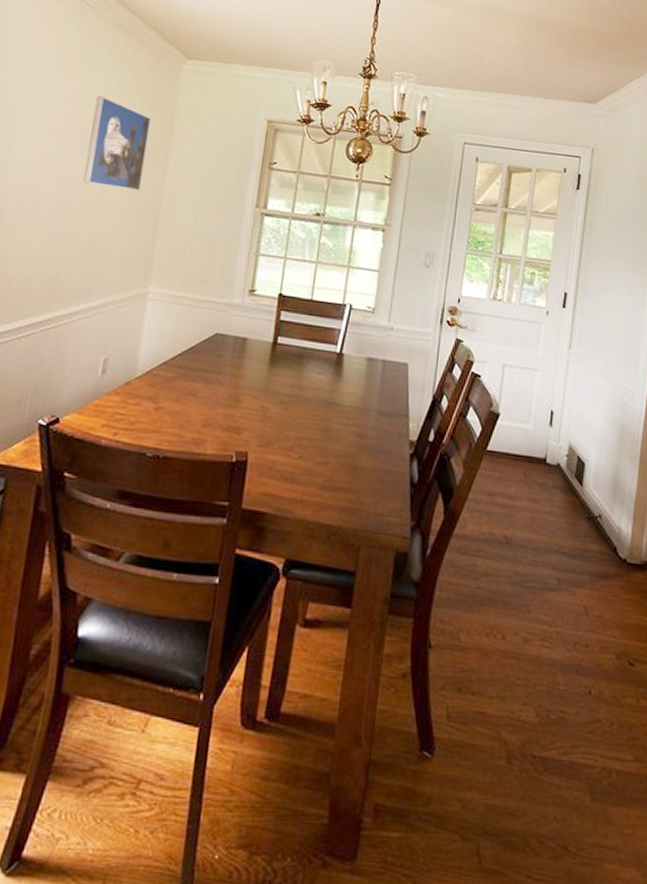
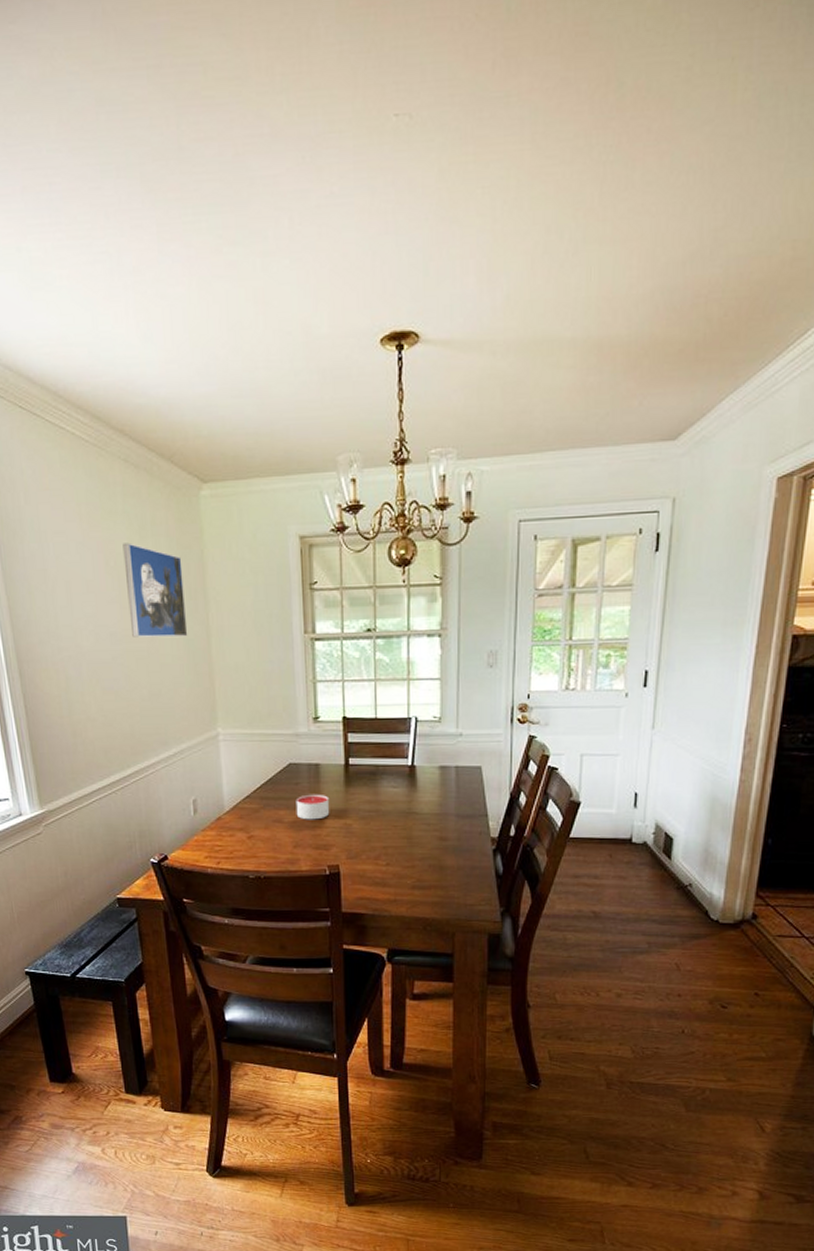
candle: none [212,369,251,399] -> present [295,794,330,820]

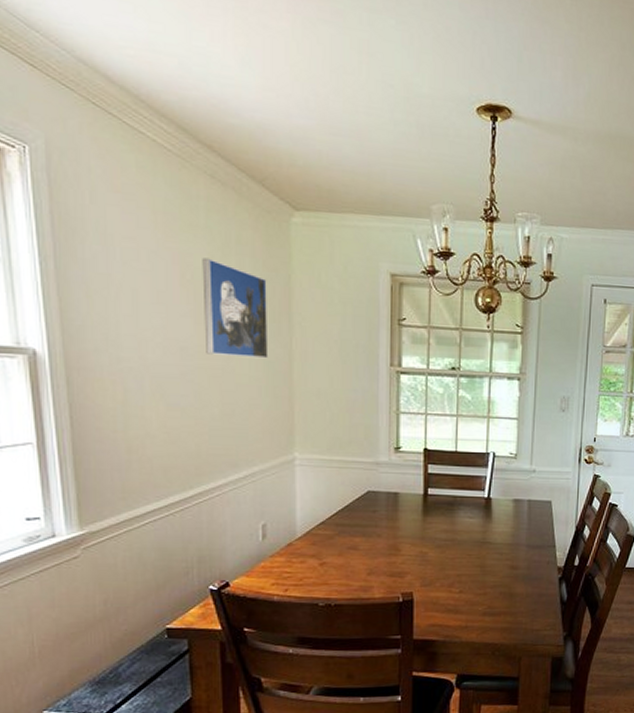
candle: present [295,794,330,820] -> none [372,522,407,548]

